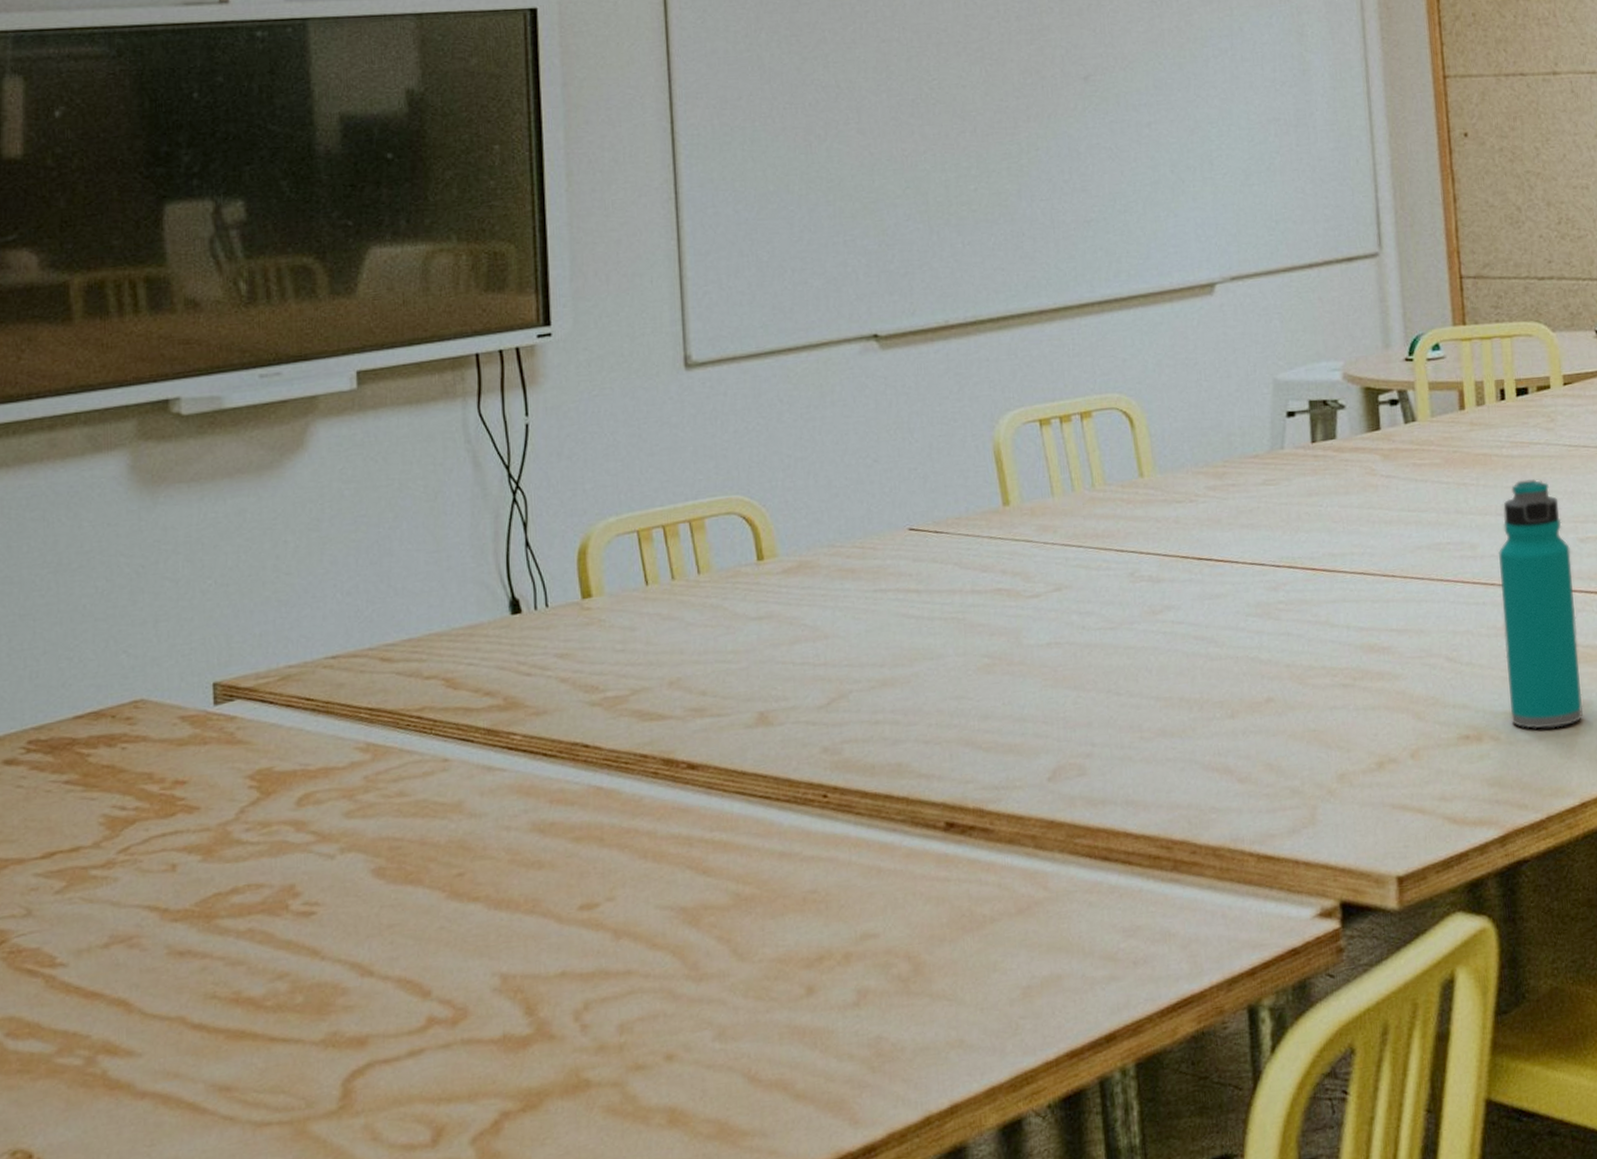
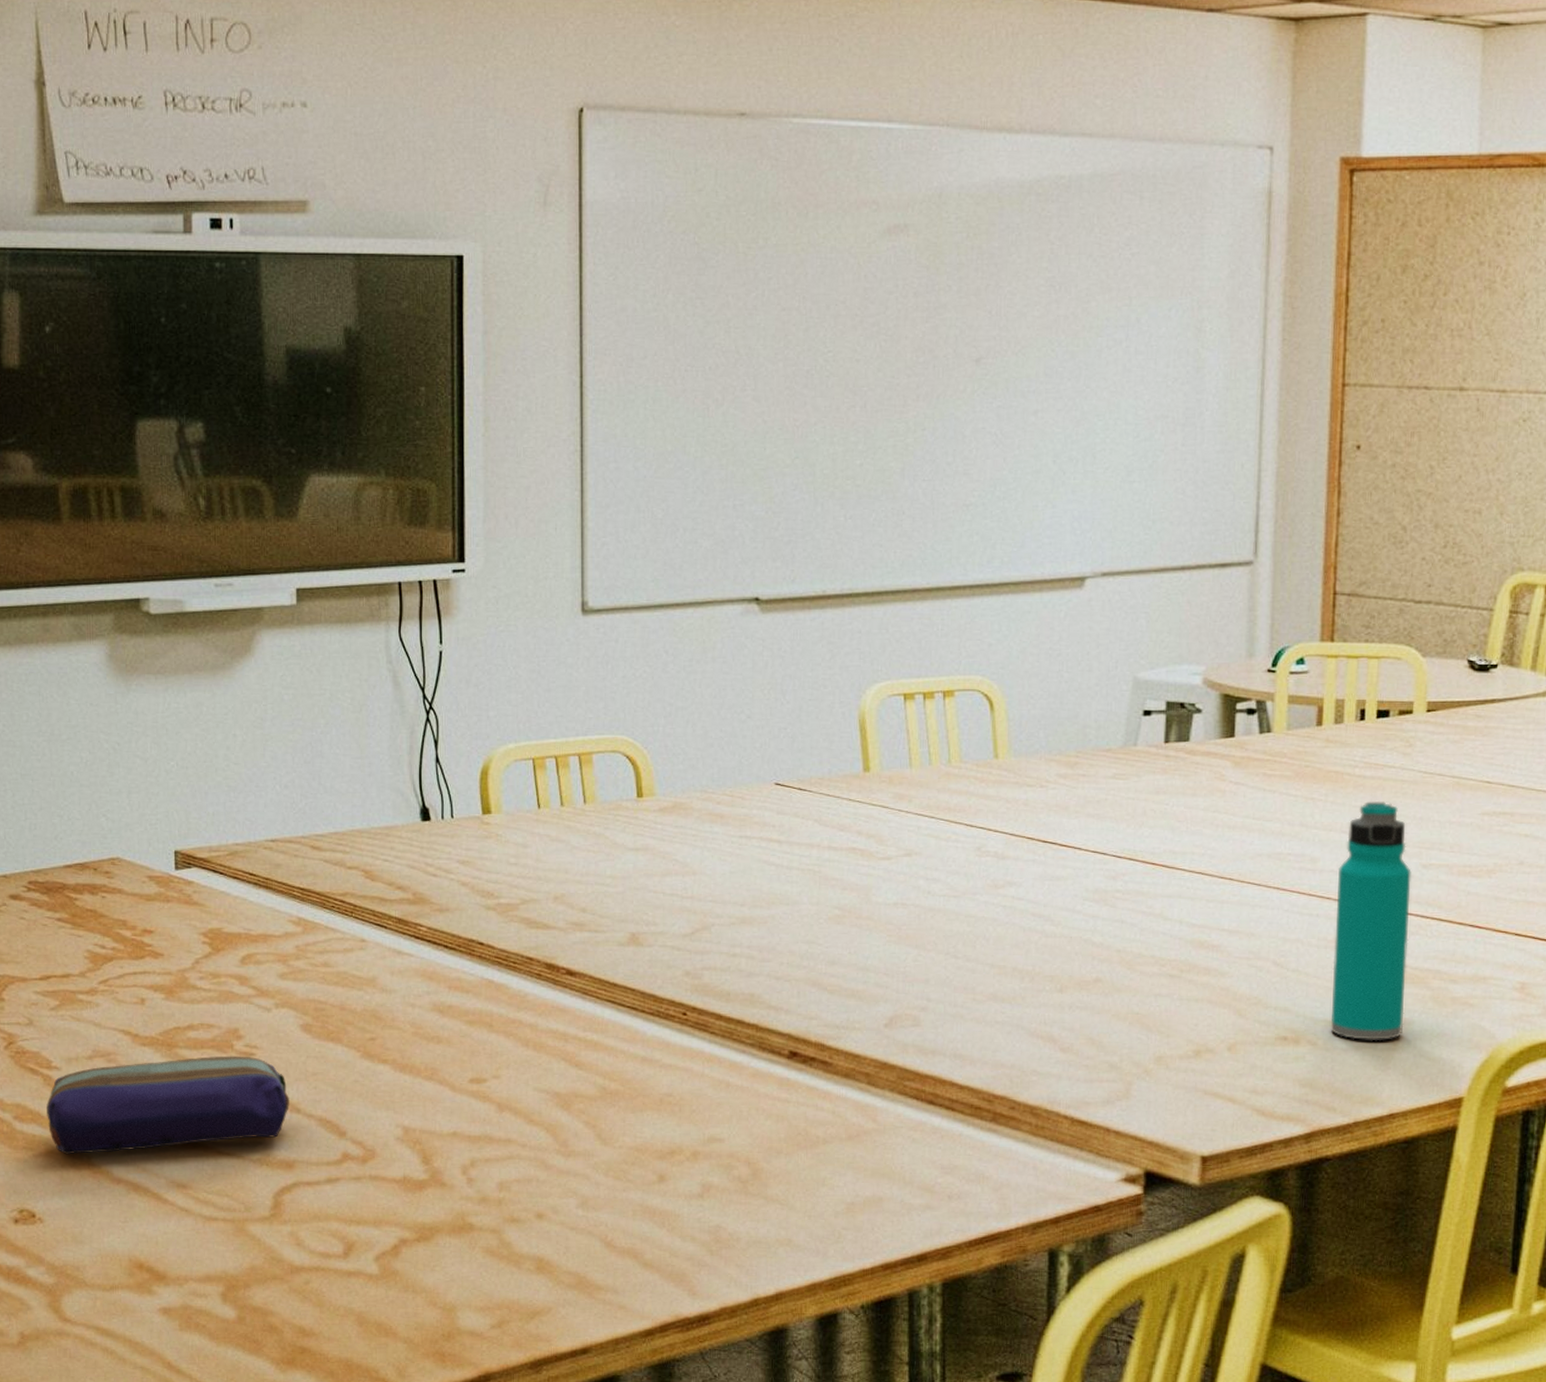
pencil case: none [49,916,360,1072] -> present [46,1056,289,1155]

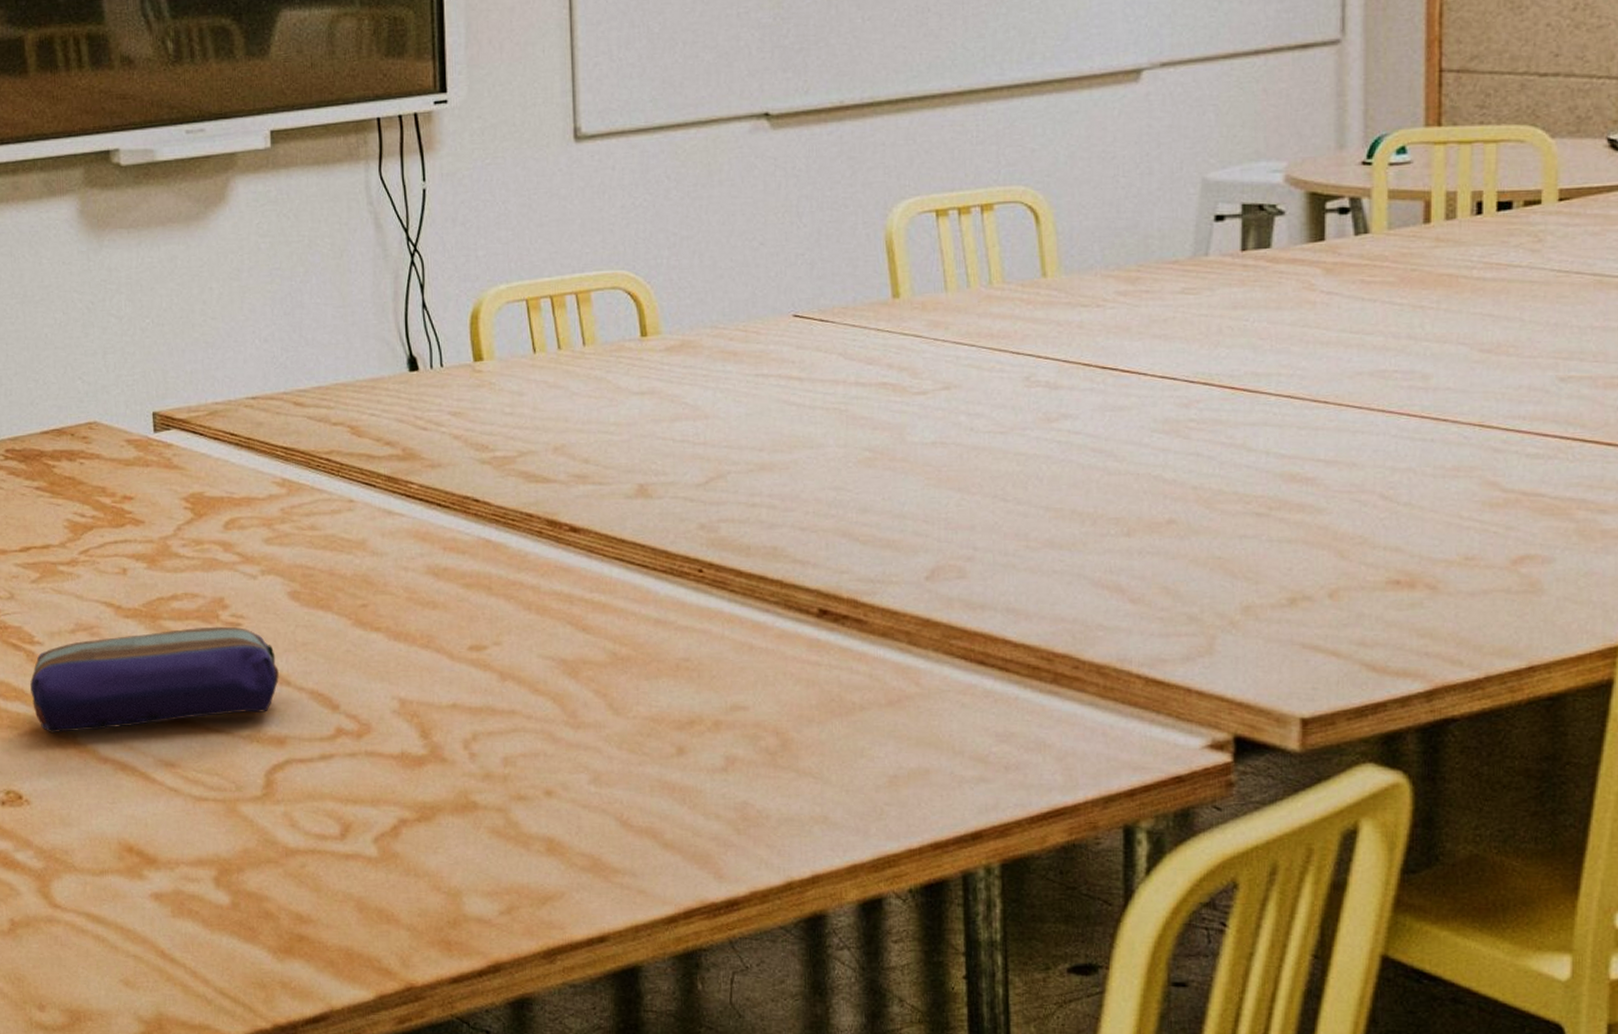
water bottle: present [1330,801,1411,1041] -> none [1452,307,1546,583]

